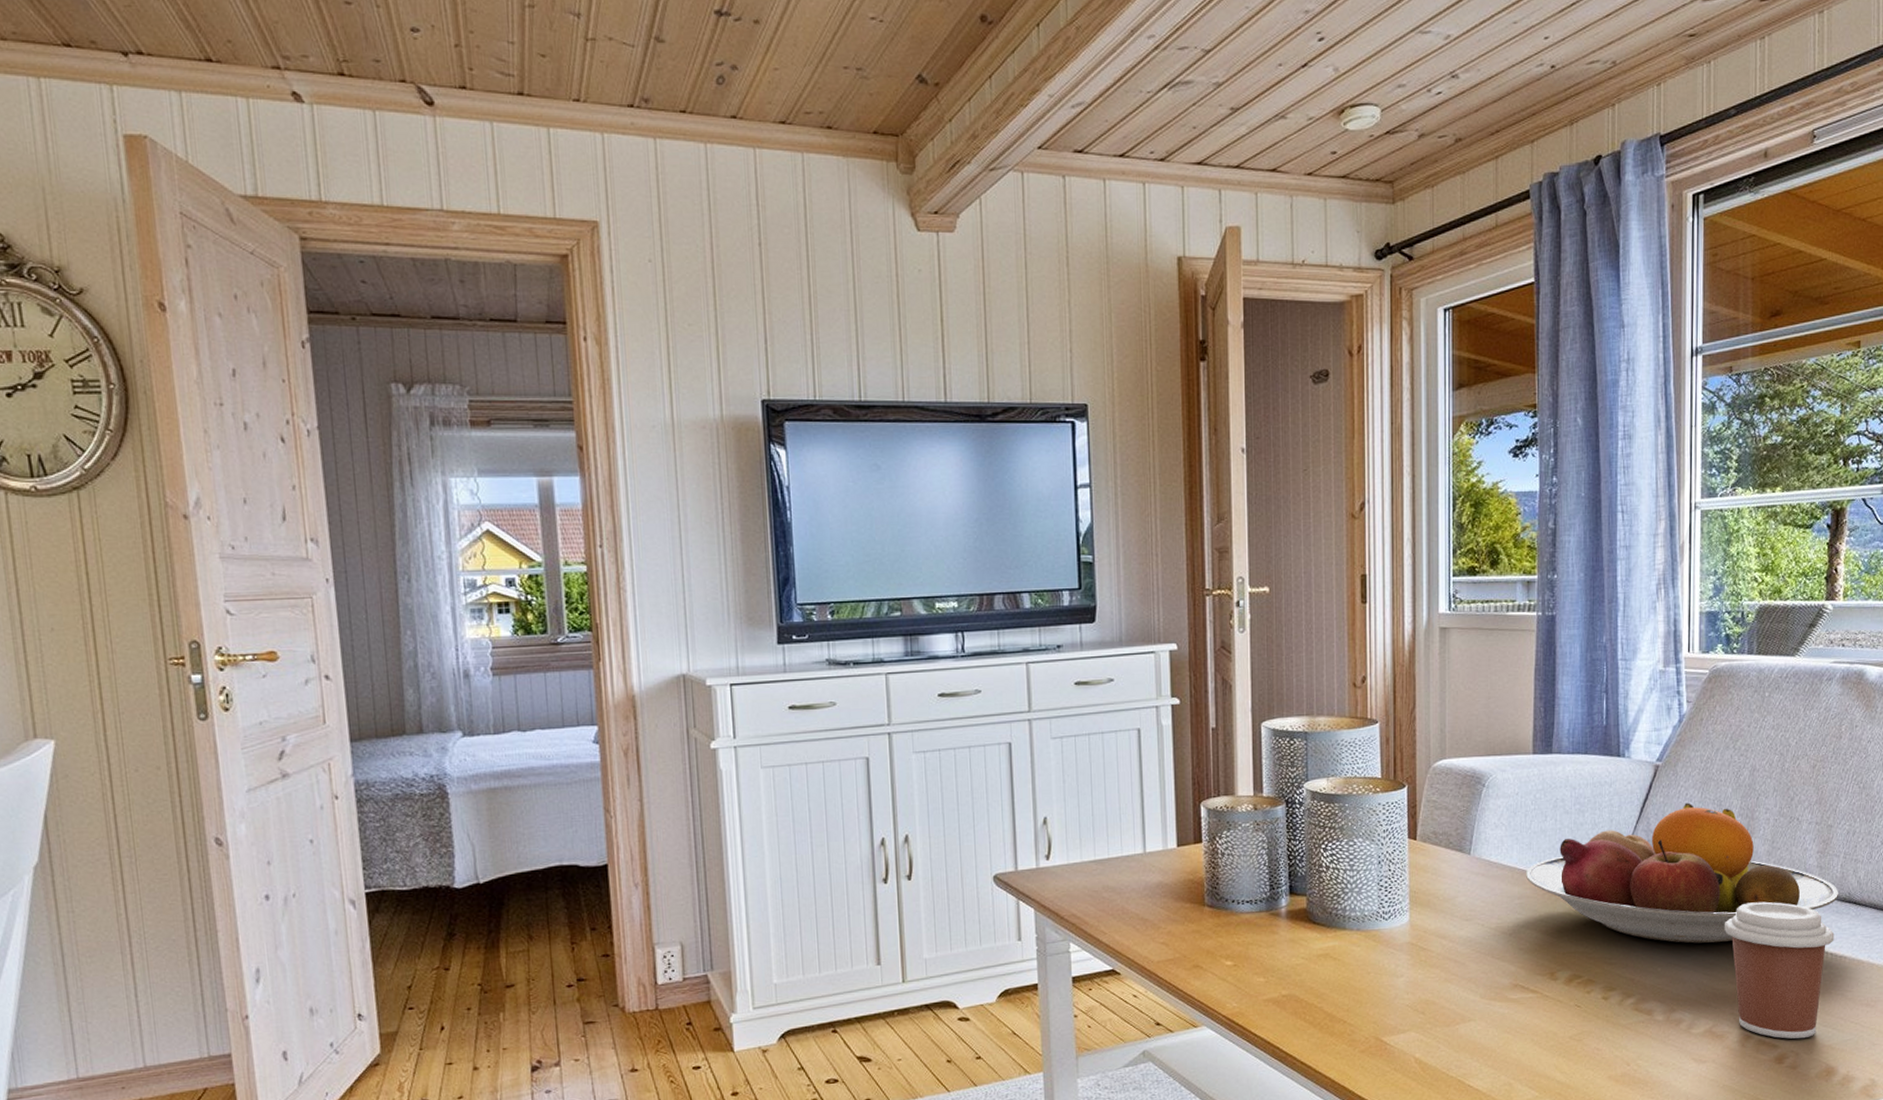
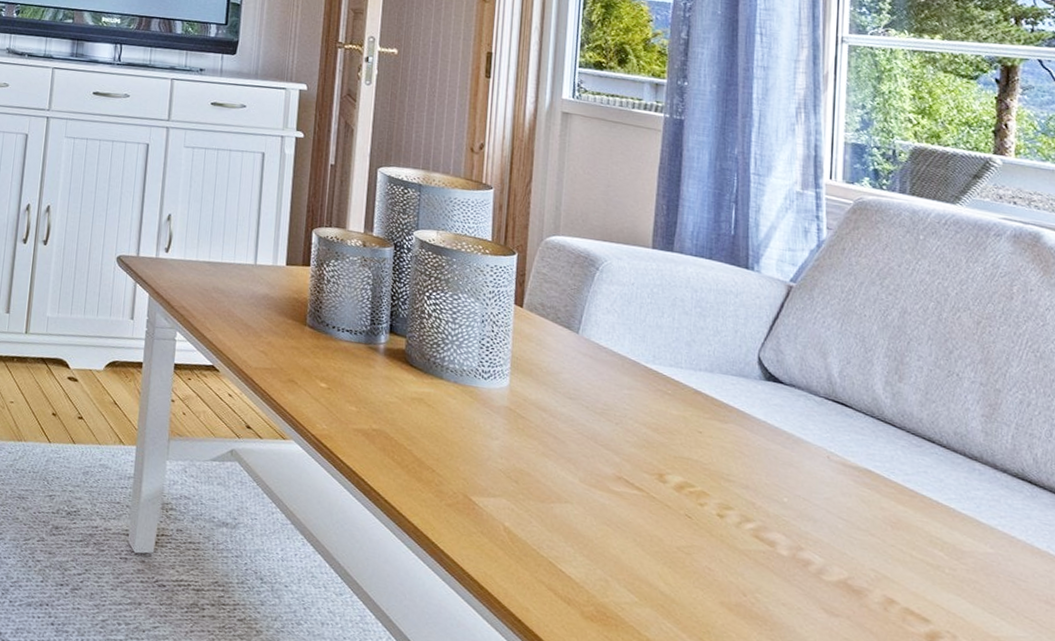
fruit bowl: present [1526,802,1838,944] -> none [638,330,1009,489]
coffee cup: present [1723,901,1835,1039] -> none [864,452,1004,622]

